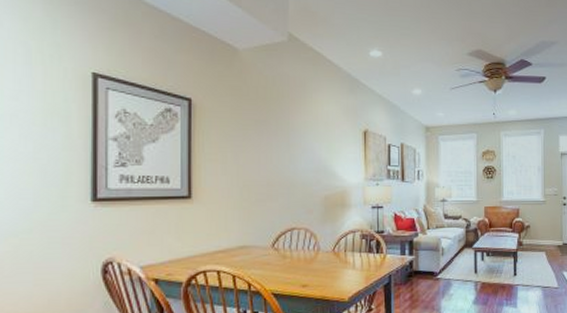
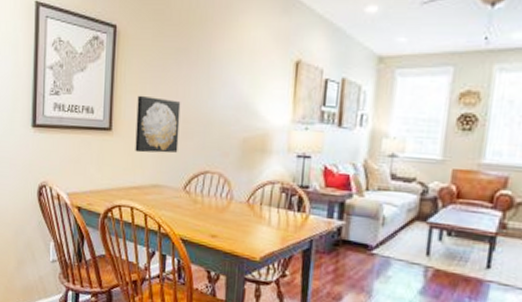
wall art: none [218,163,264,217] -> present [135,95,181,153]

